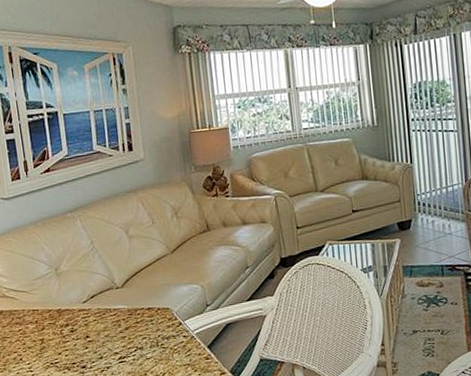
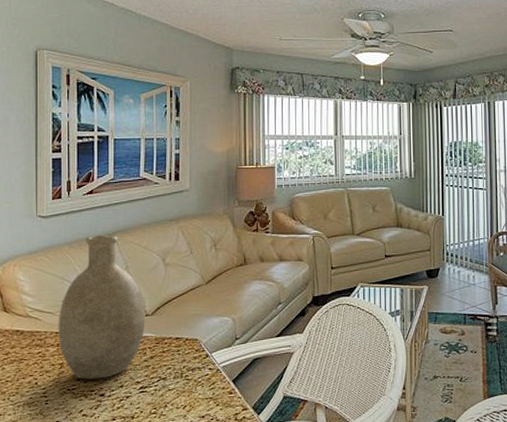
decorative vase: none [33,210,117,353] -> present [58,234,146,380]

